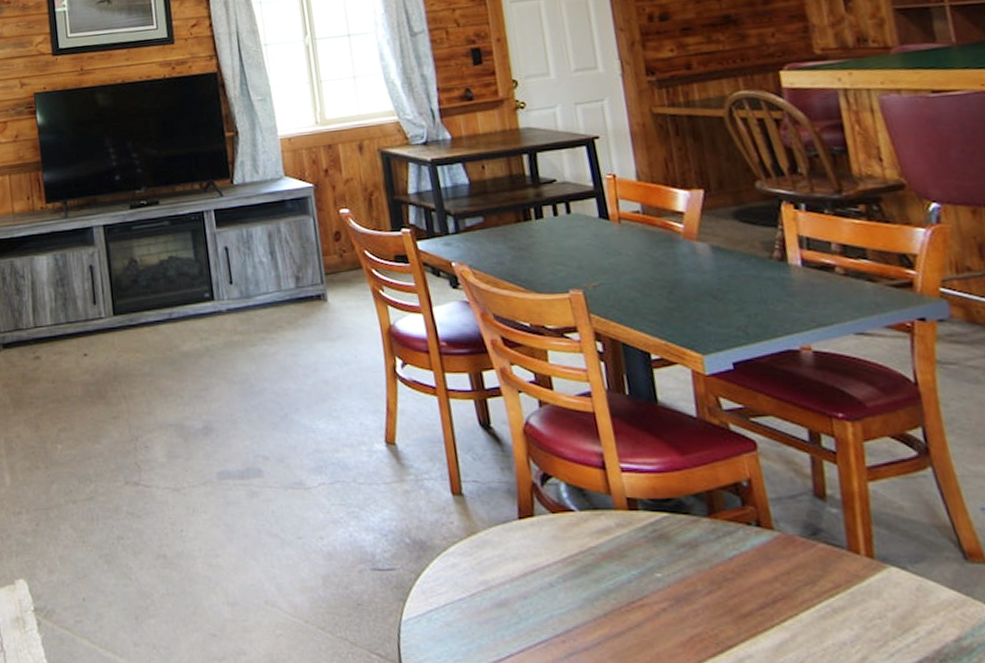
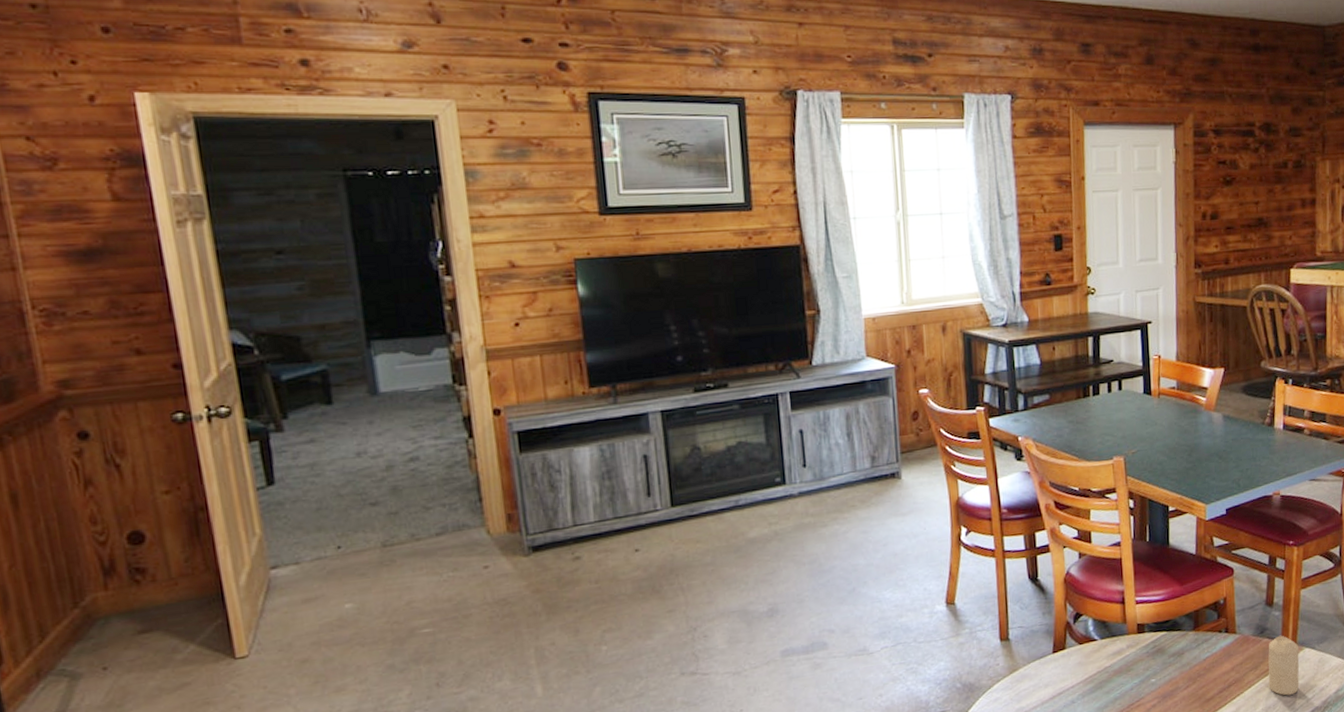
candle: none [828,542,890,631] -> present [1268,635,1299,696]

